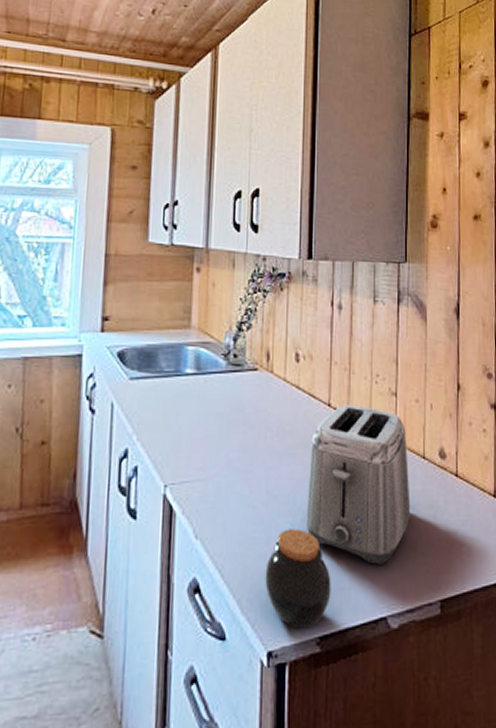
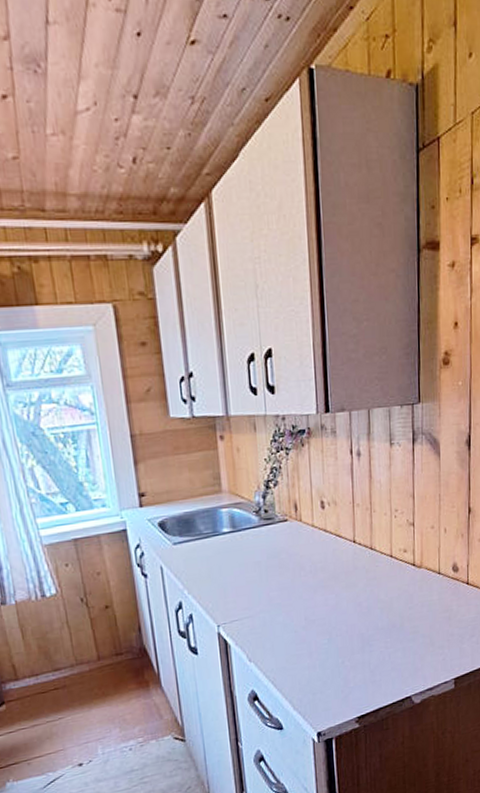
jar: present [265,528,331,629] -> none [310,642,365,714]
toaster: present [306,405,410,565] -> none [339,538,428,661]

